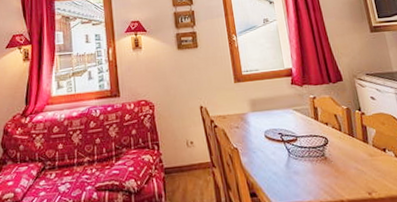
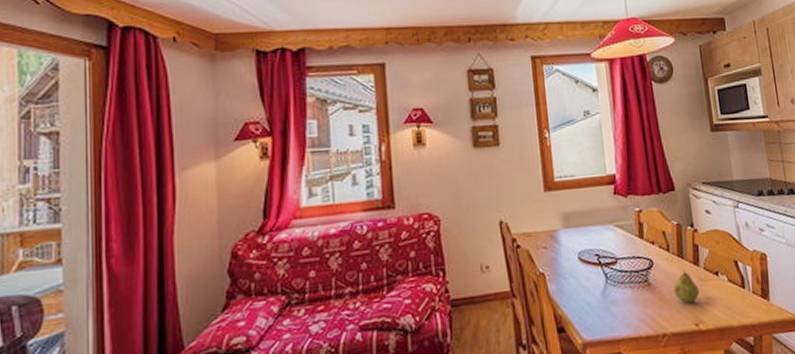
fruit: none [346,146,370,175] -> present [673,270,700,303]

